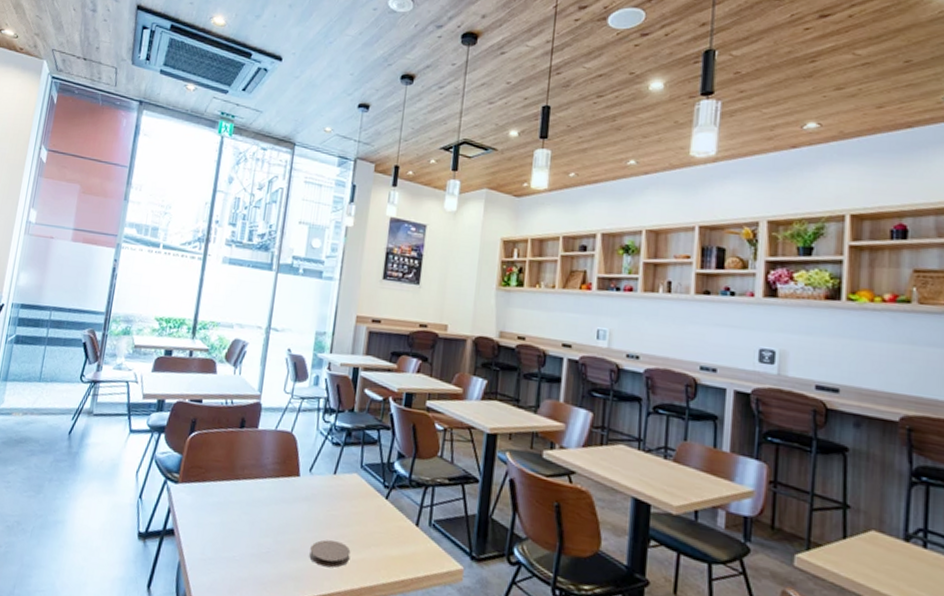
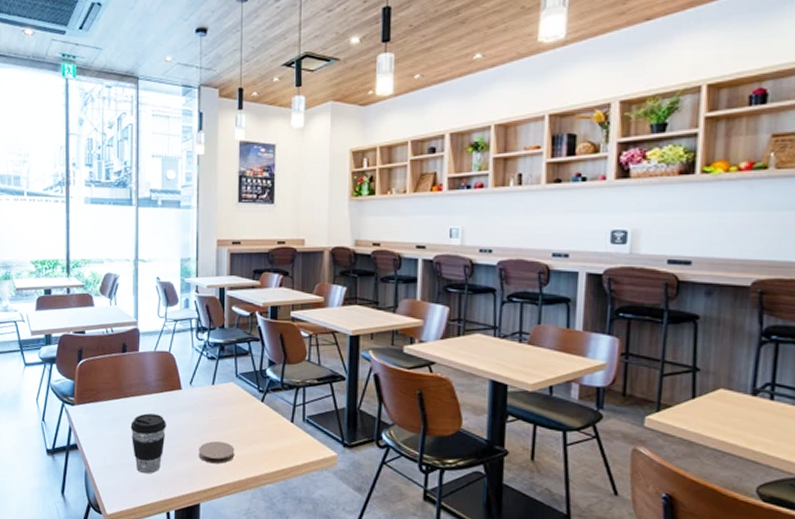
coffee cup: none [236,500,278,573] -> present [130,413,166,474]

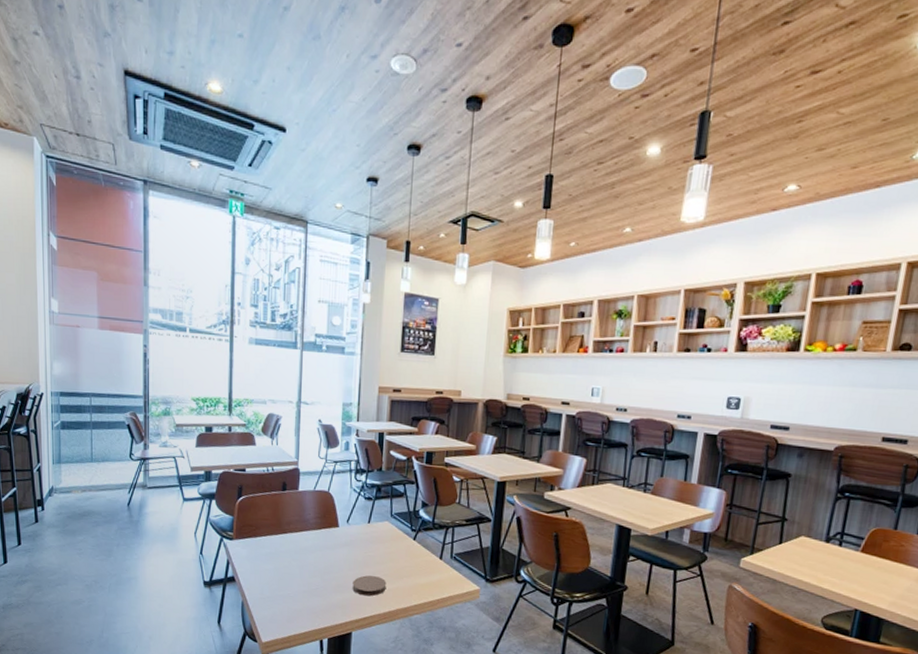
coffee cup: present [130,413,166,474] -> none [288,549,323,605]

